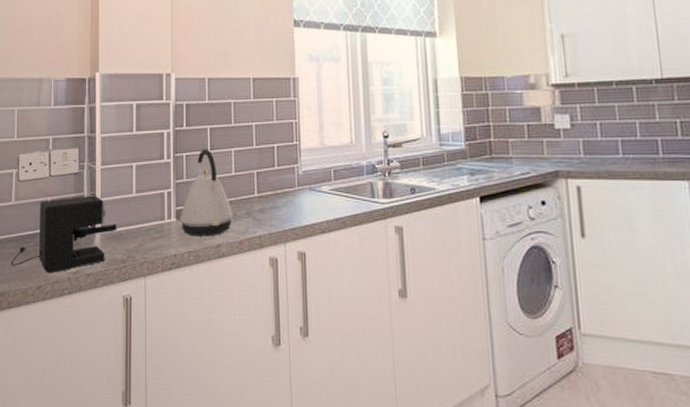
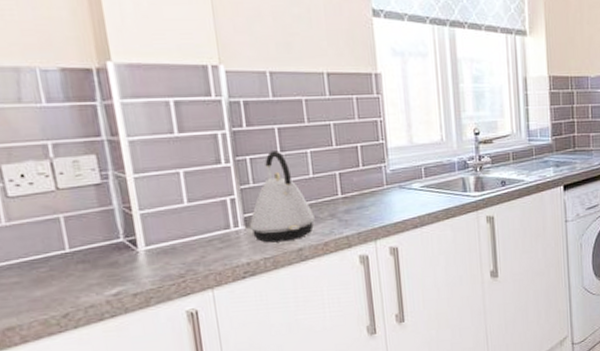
coffee maker: present [11,195,118,274] -> none [16,208,169,299]

